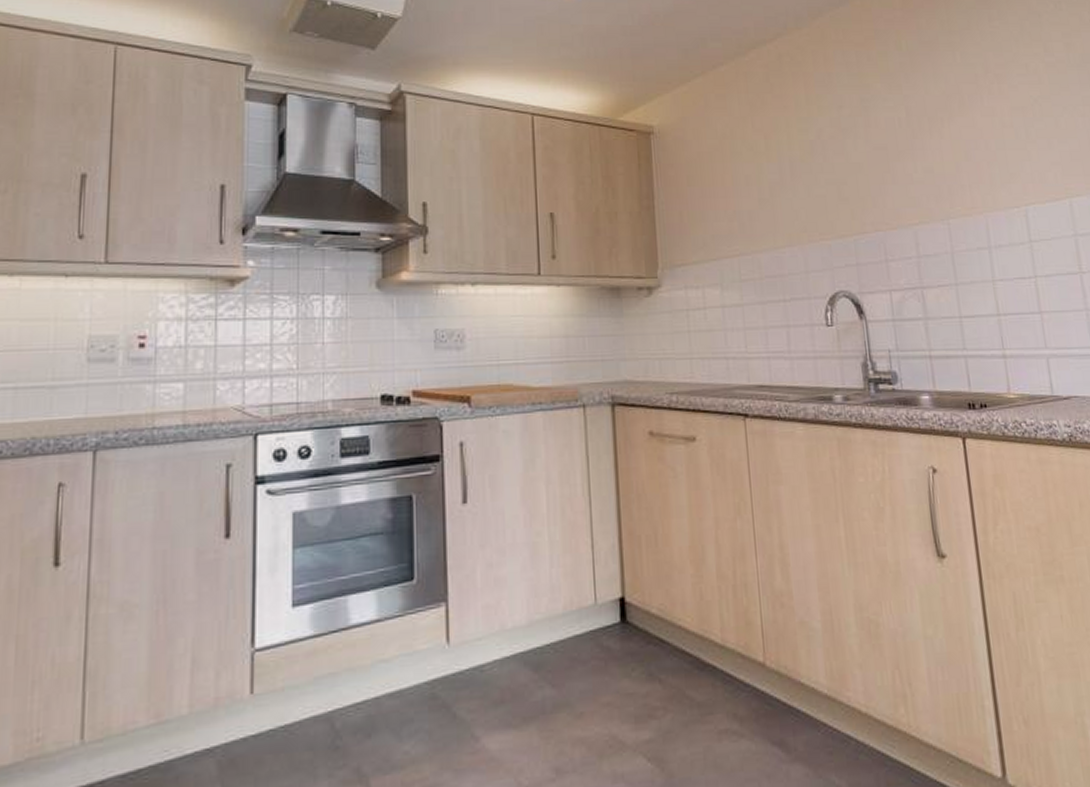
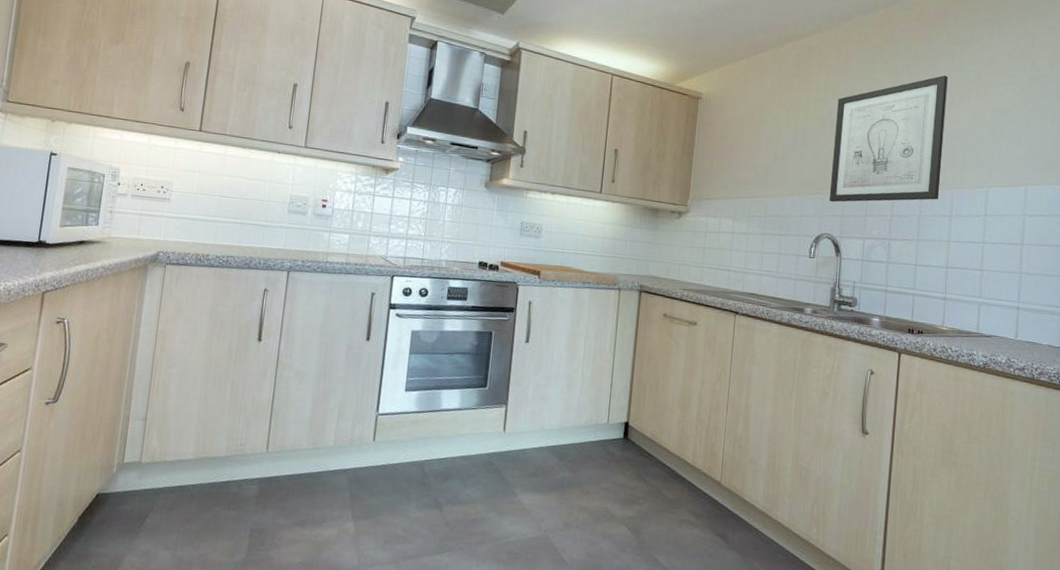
wall art: none [825,72,971,249] -> present [829,75,948,203]

